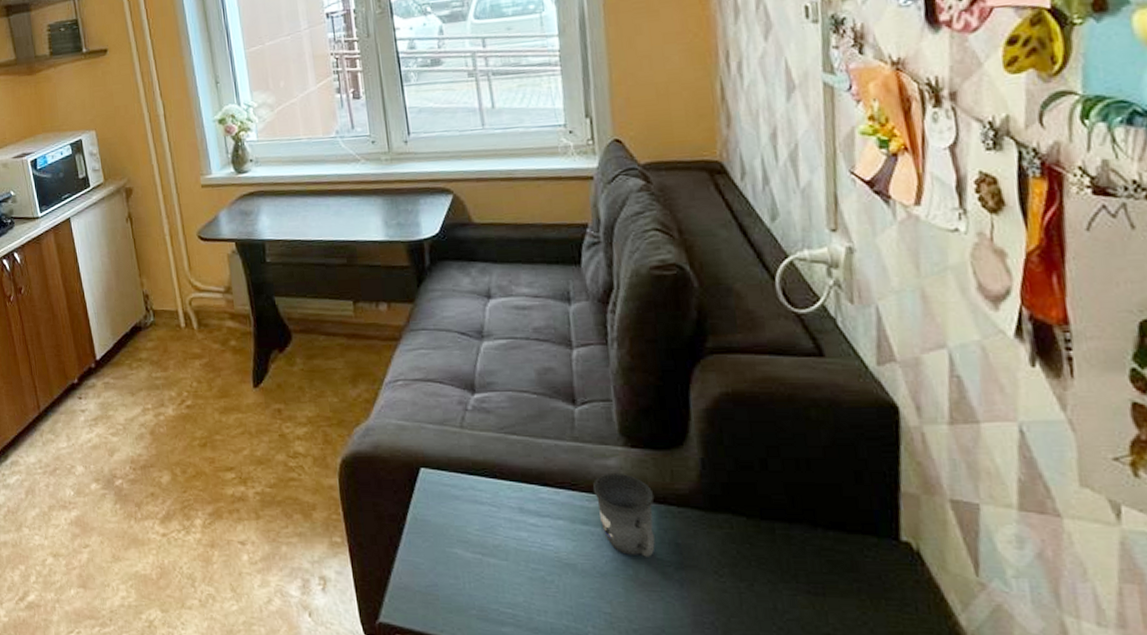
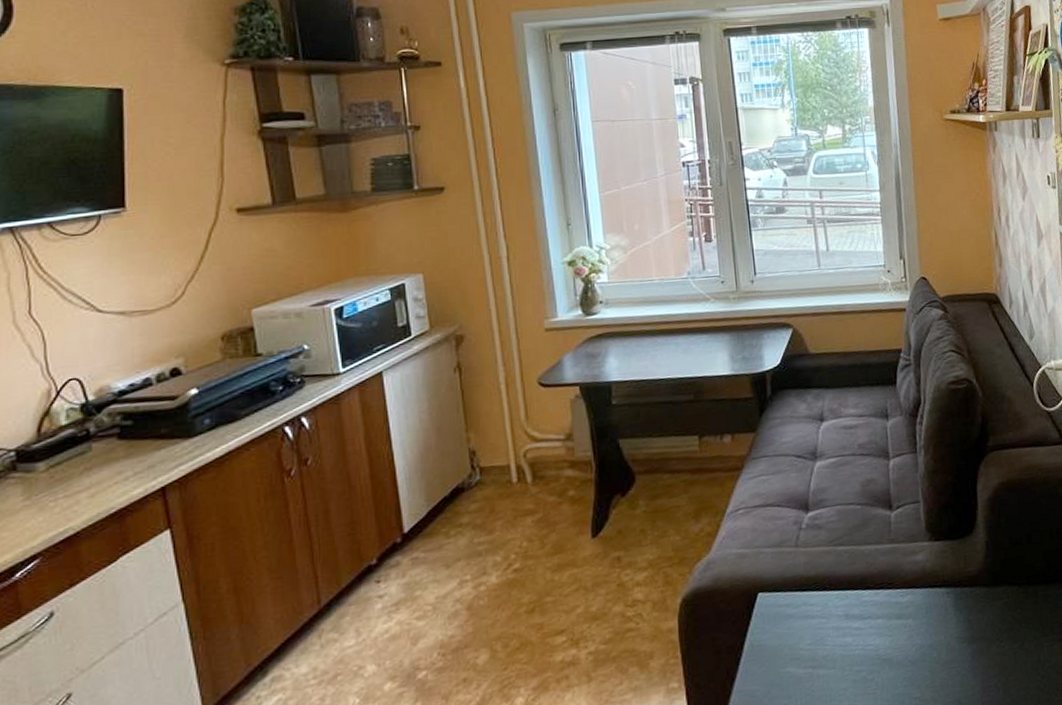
mug: present [592,474,655,557] -> none [905,565,953,640]

